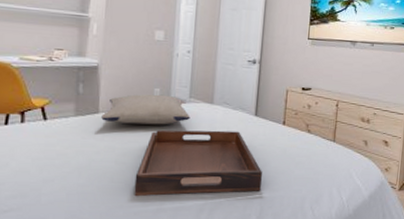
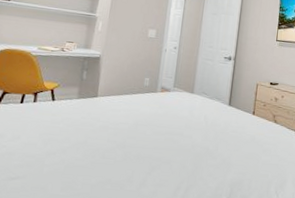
pillow: present [101,94,191,125] -> none [99,82,174,110]
serving tray: present [134,129,262,197] -> none [121,114,233,174]

